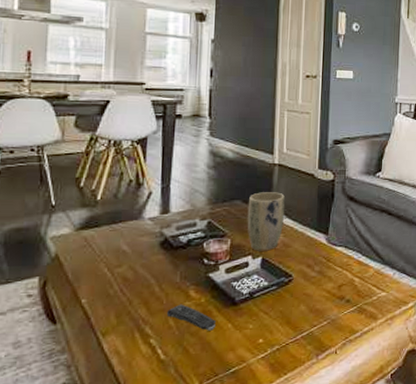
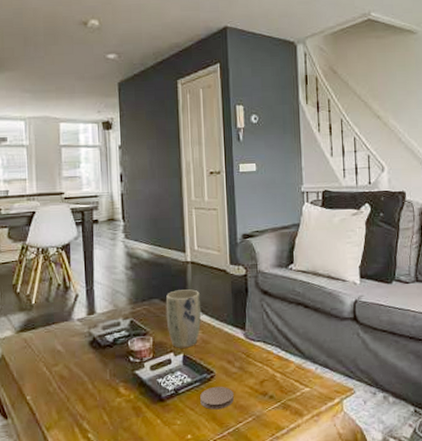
remote control: present [166,304,217,331] -> none [100,400,147,426]
coaster: none [276,290,311,314] -> present [200,386,234,410]

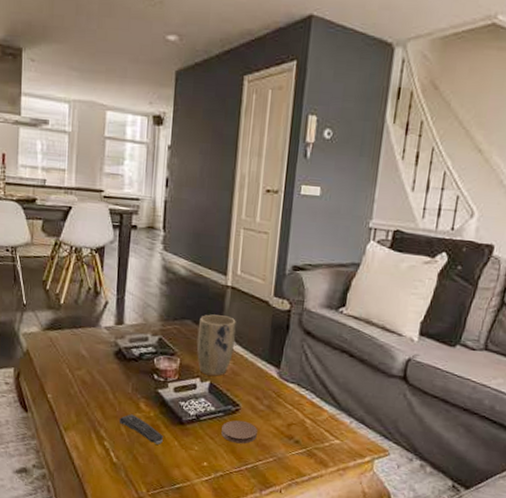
remote control: none [100,400,147,426] -> present [119,414,164,445]

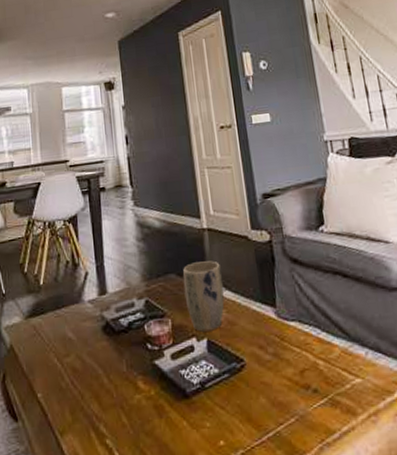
remote control: present [119,414,164,445] -> none [118,397,171,430]
coaster: present [221,420,258,444] -> none [230,378,271,408]

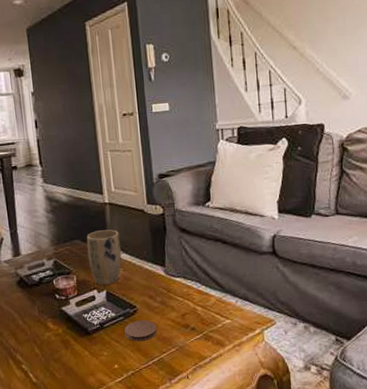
coaster: none [230,378,271,408] -> present [124,320,157,342]

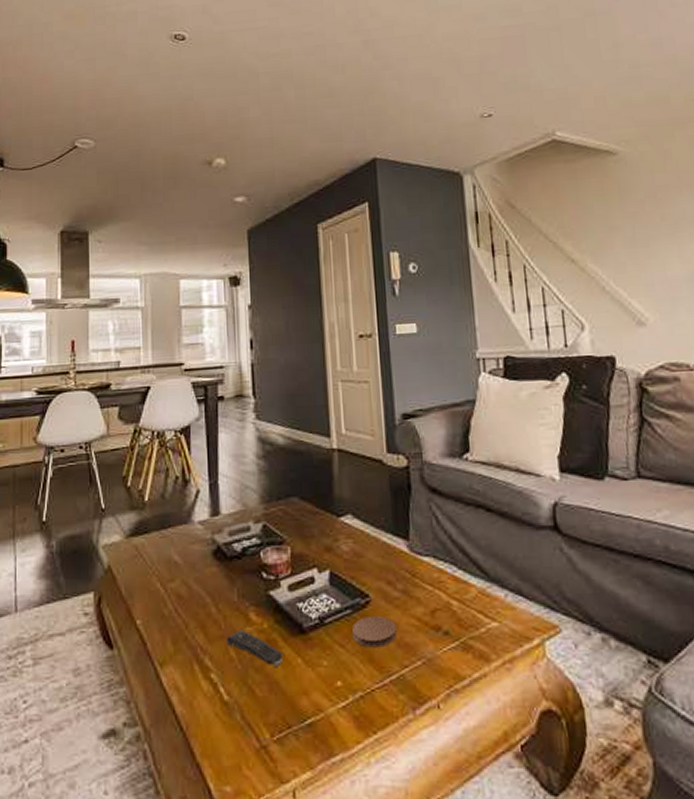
remote control: none [31,334,75,358] -> present [225,630,284,666]
plant pot: present [86,229,122,286] -> none [306,485,352,563]

